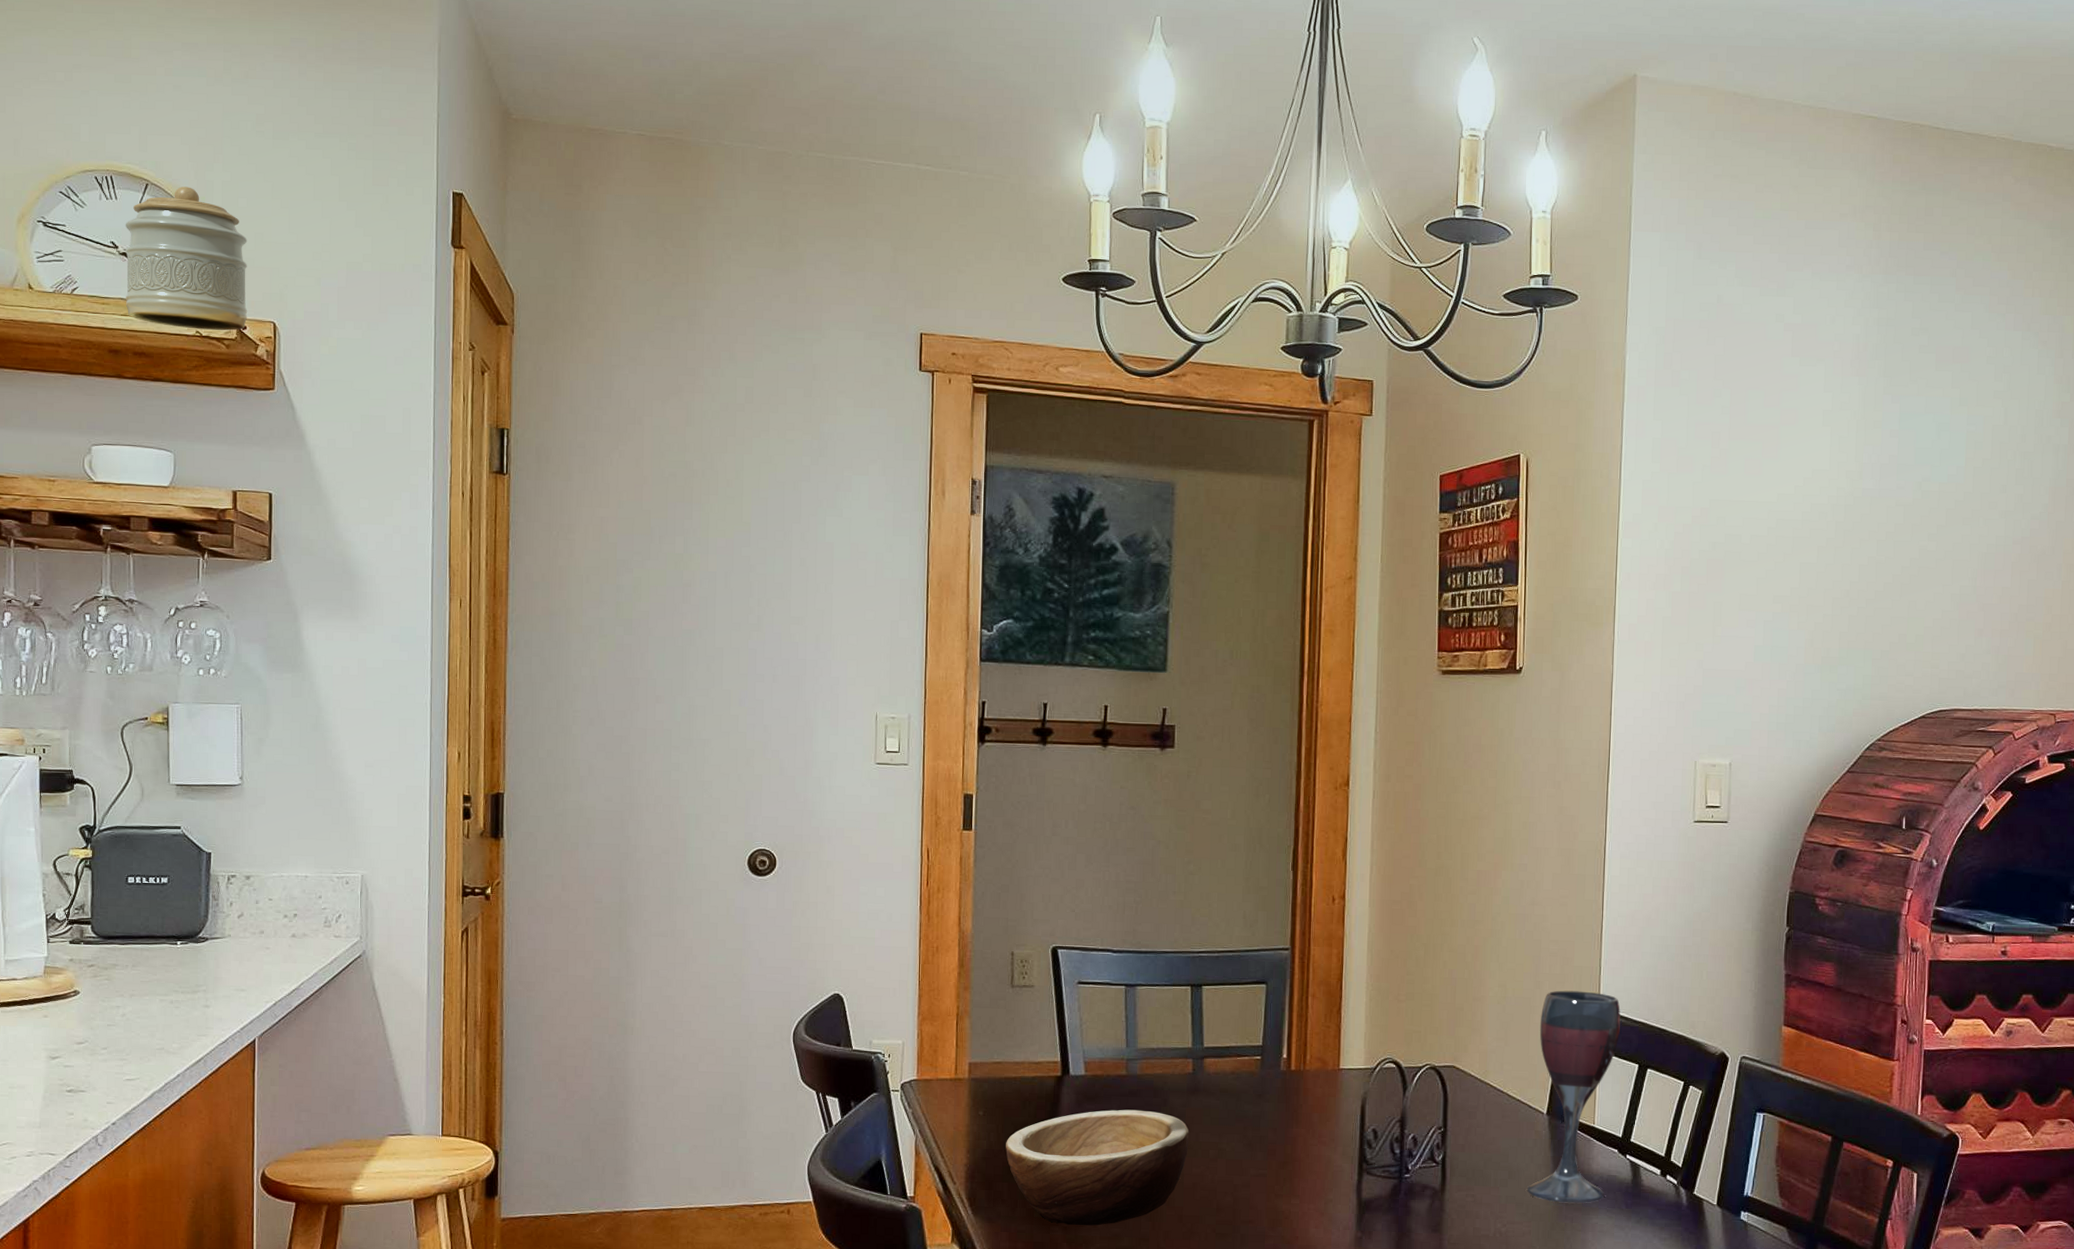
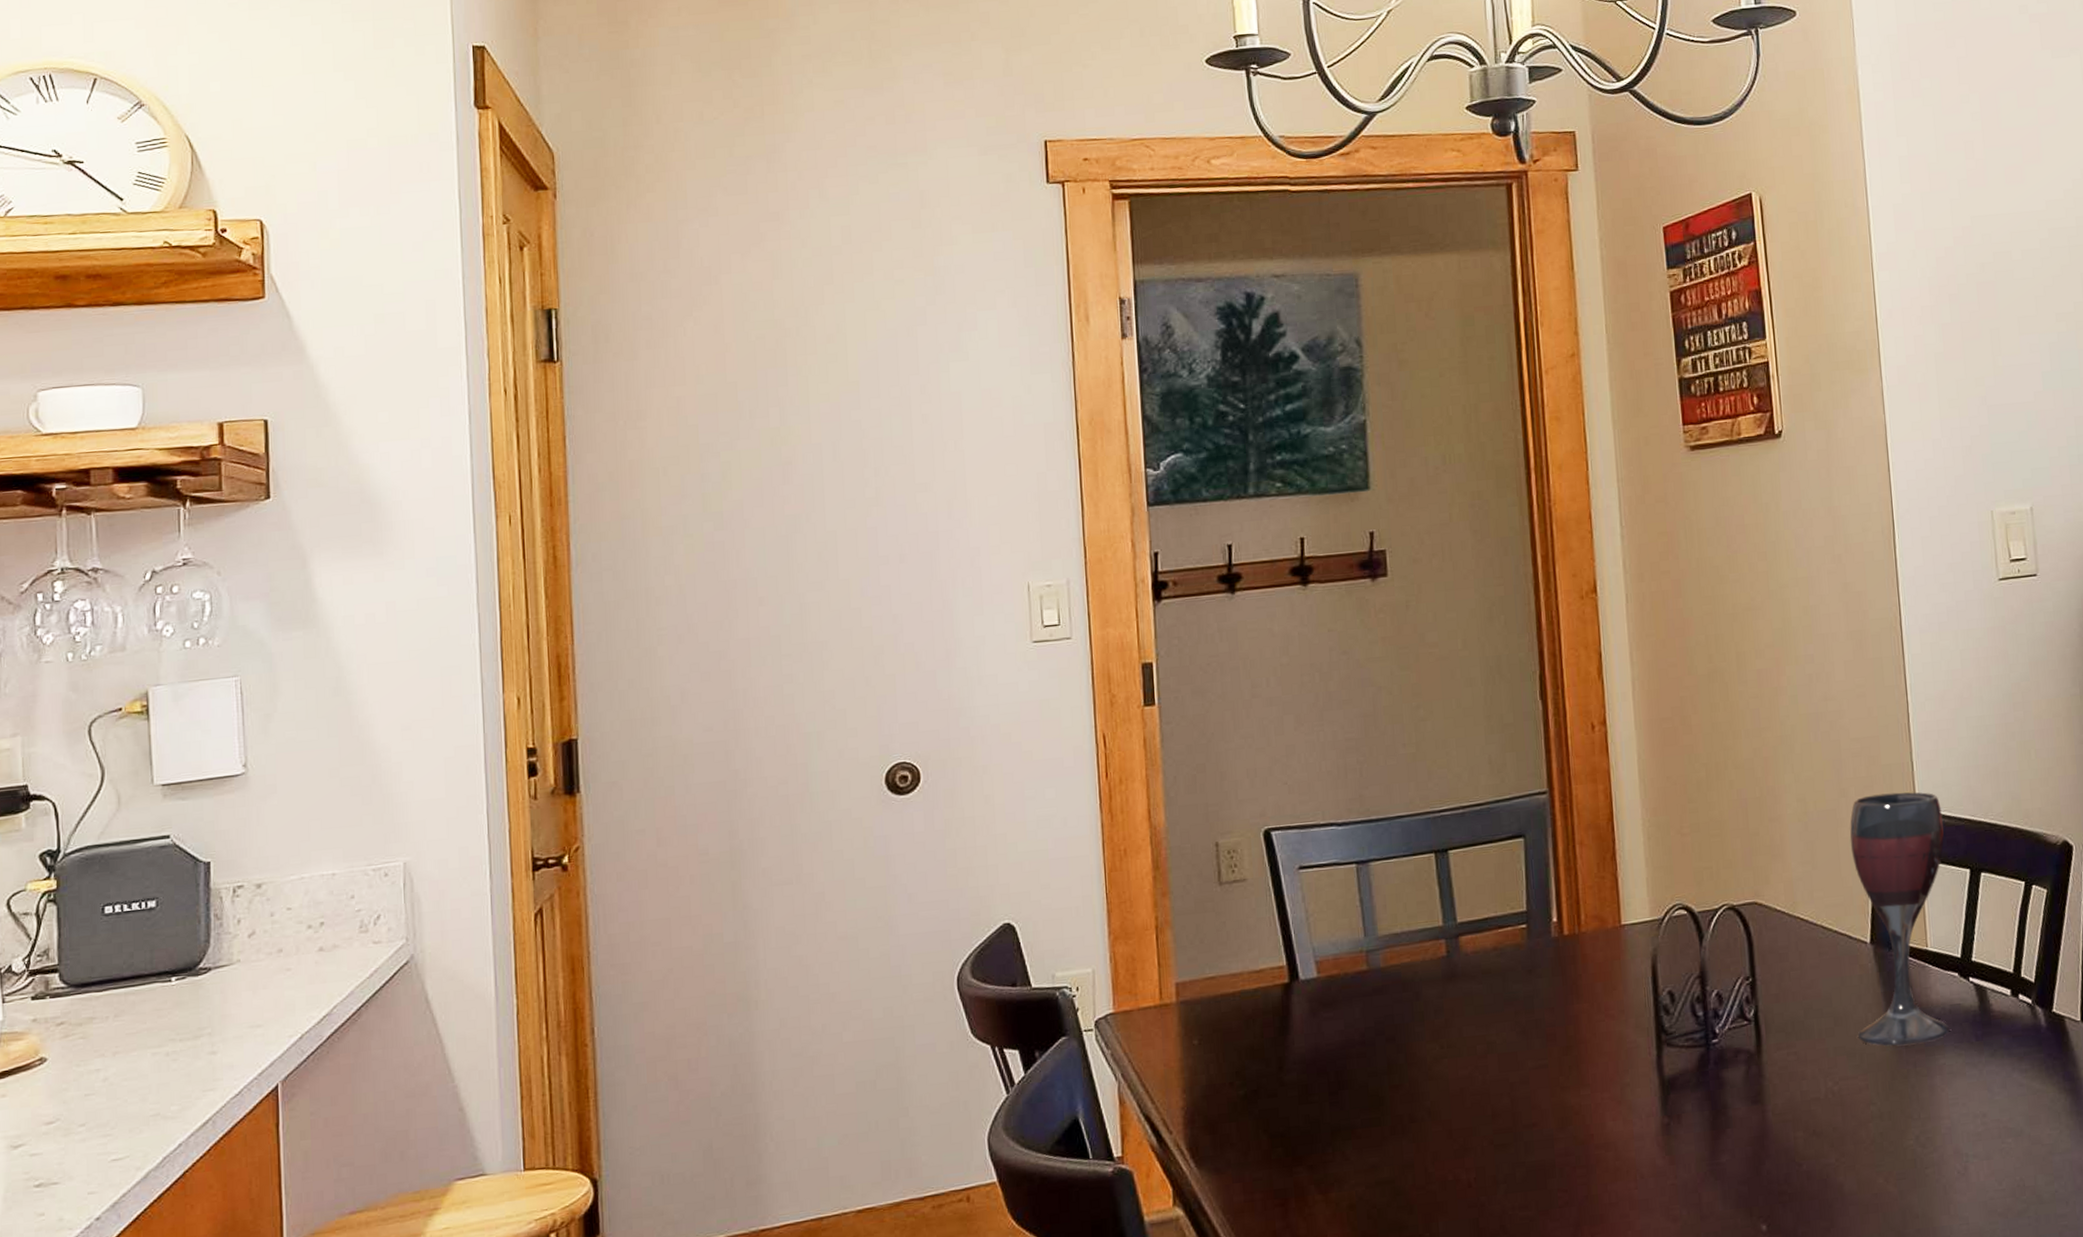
jar: present [125,186,248,331] -> none [69,76,227,240]
bowl: present [1006,1109,1189,1226] -> none [1229,1009,1451,1163]

